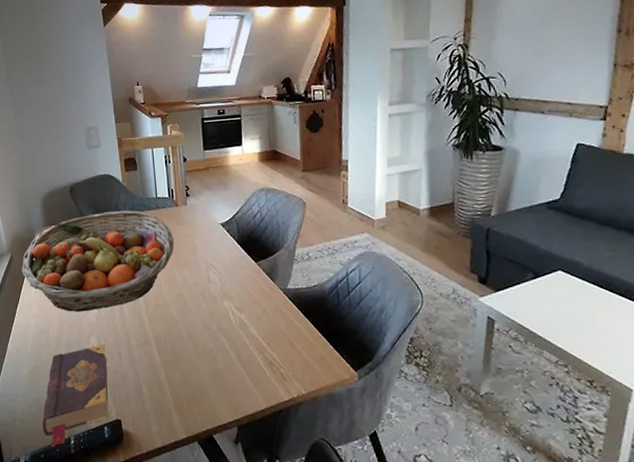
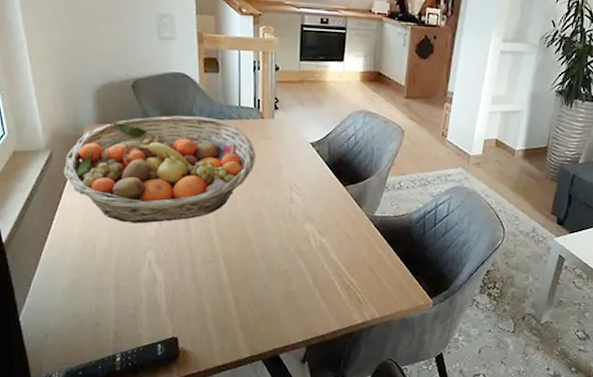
book: present [42,344,109,447] -> none [82,259,166,364]

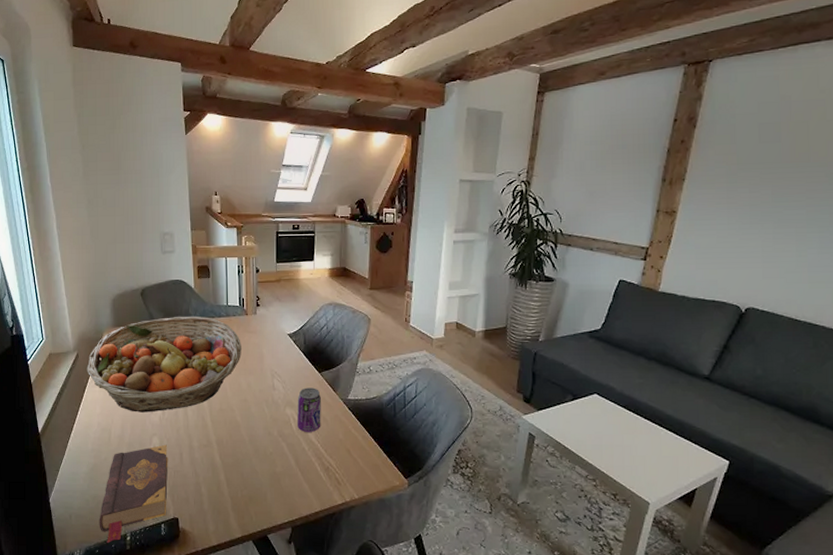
book: none [82,259,166,364] -> present [99,444,168,543]
beverage can: none [317,202,345,249] -> present [297,387,321,432]

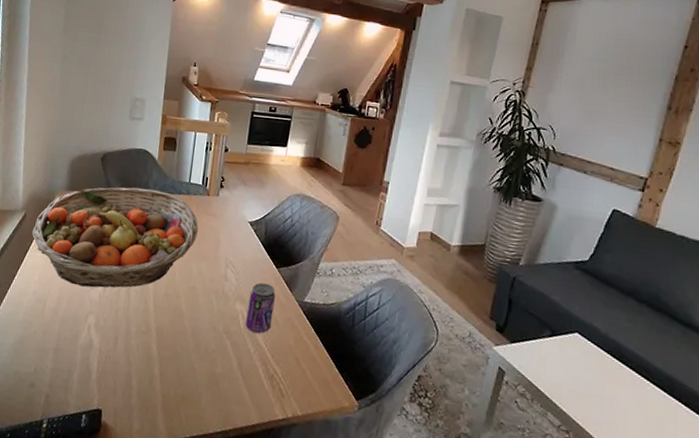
book: present [99,444,168,543] -> none [15,324,103,428]

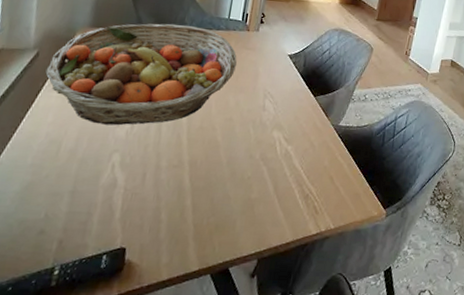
beverage can: present [246,282,275,333] -> none [282,110,312,157]

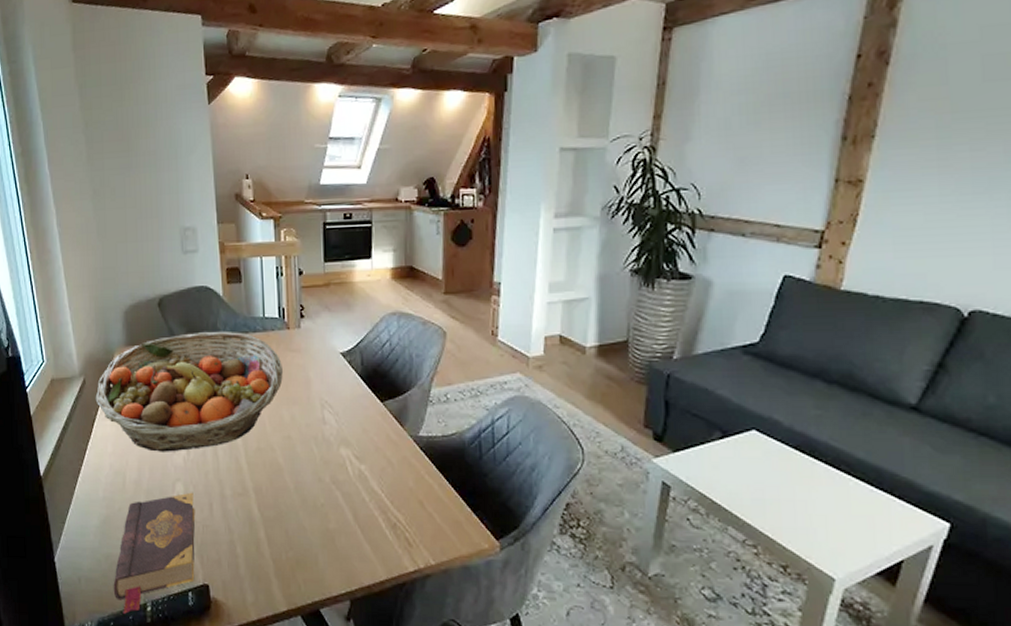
book: none [19,162,129,278] -> present [113,492,195,614]

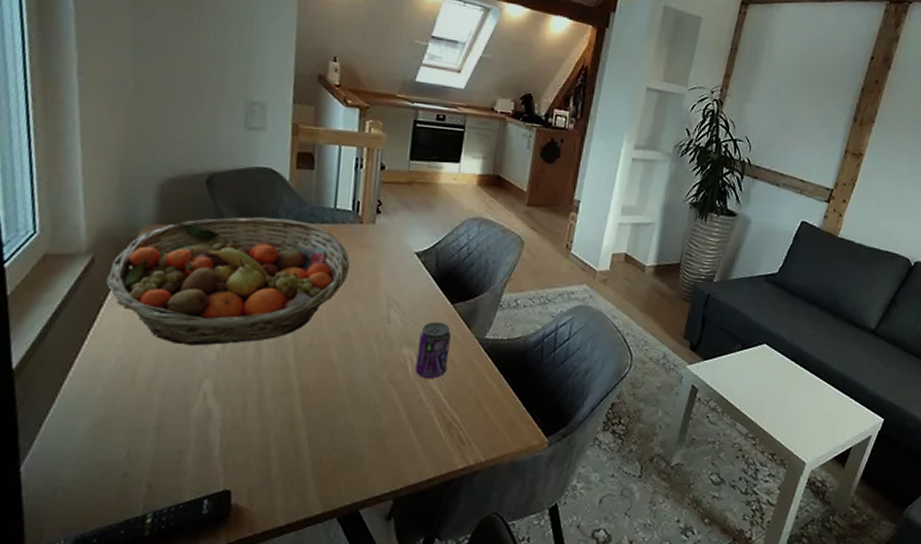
book: present [113,492,195,614] -> none [101,390,225,528]
beverage can: none [354,421,386,478] -> present [416,322,451,378]

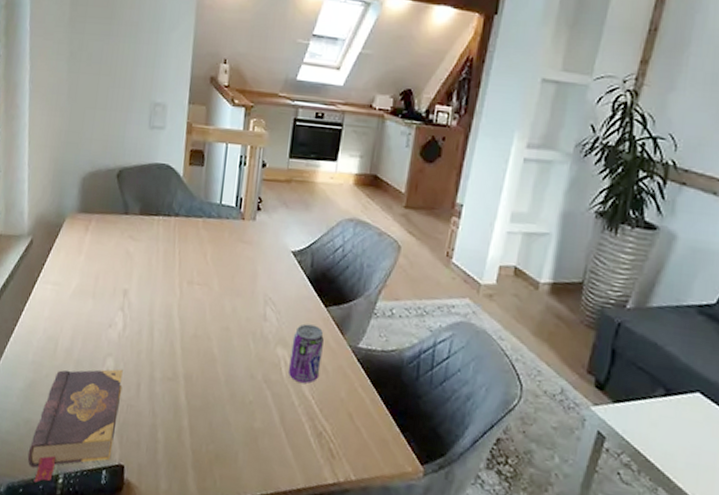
book: none [101,390,225,528] -> present [27,369,123,483]
fruit basket: present [106,217,350,346] -> none [39,209,232,327]

